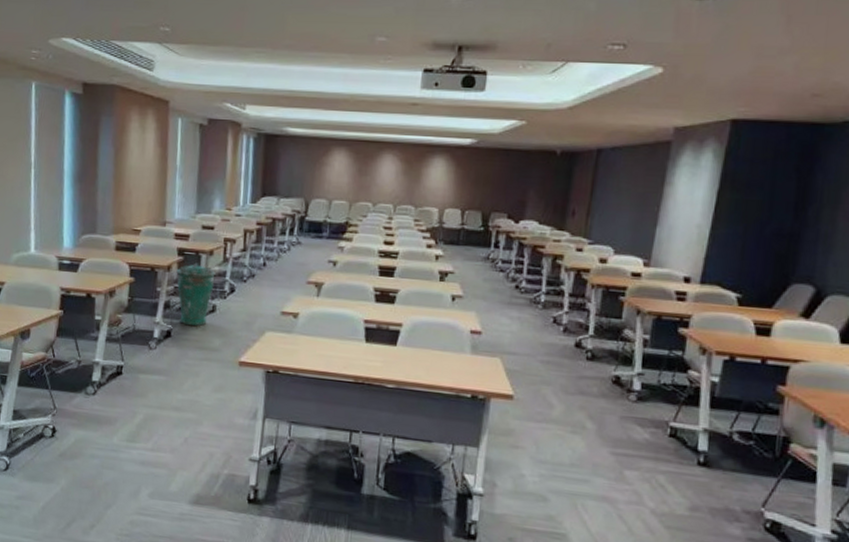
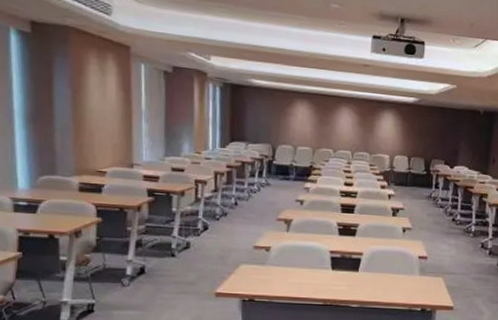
trash can: present [176,262,216,326] -> none [147,203,188,263]

